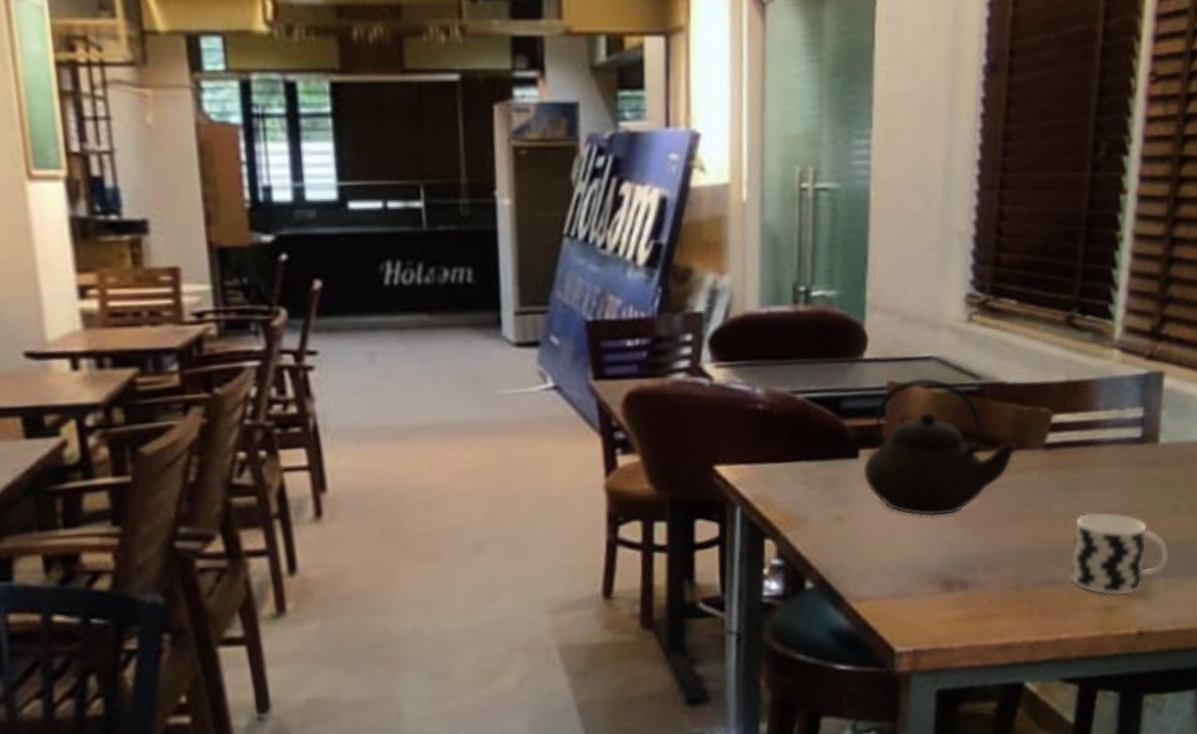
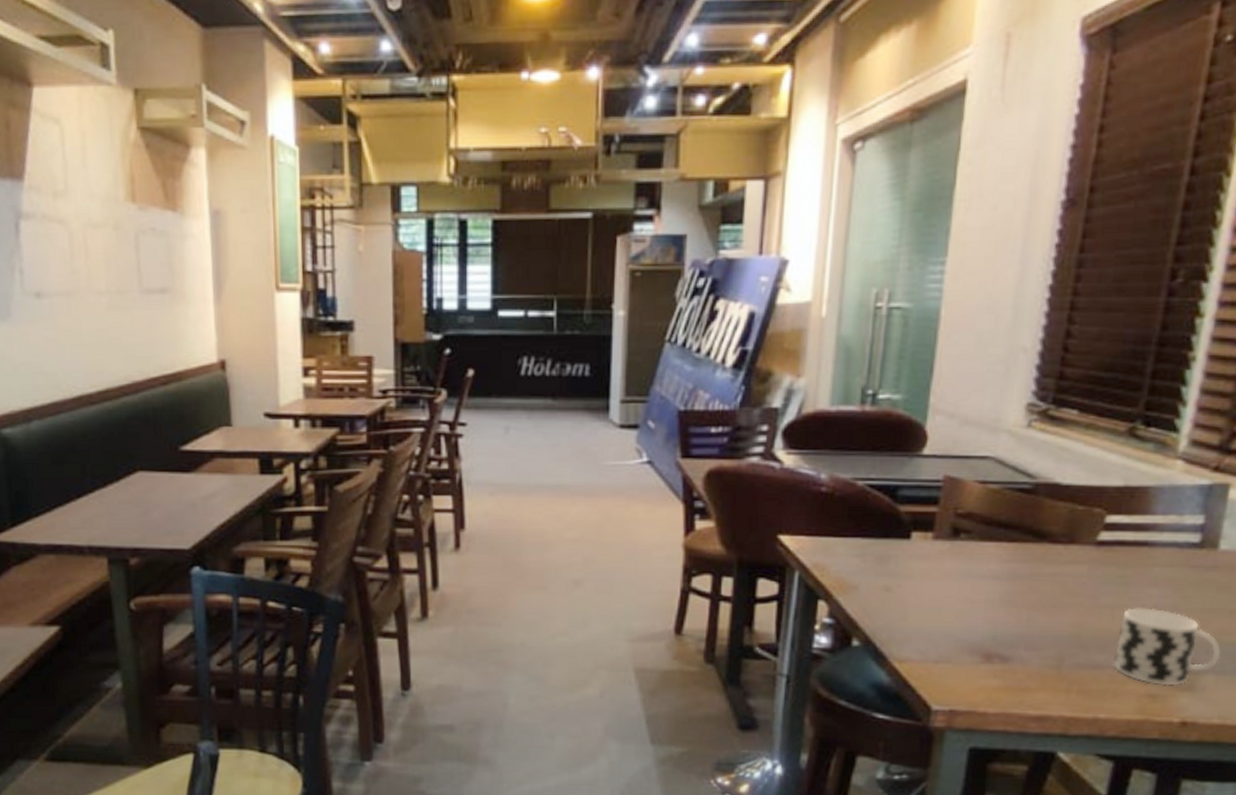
teapot: present [863,377,1016,517] -> none [914,474,1067,596]

